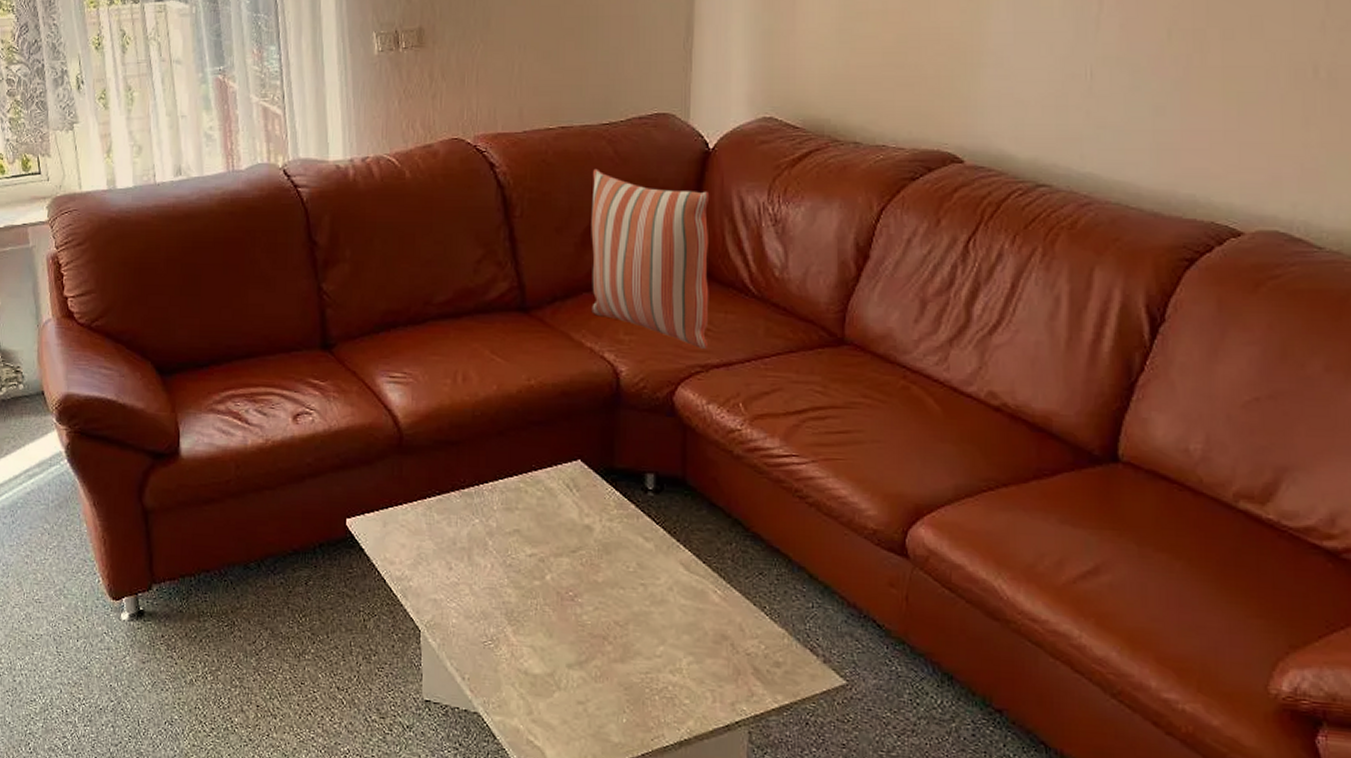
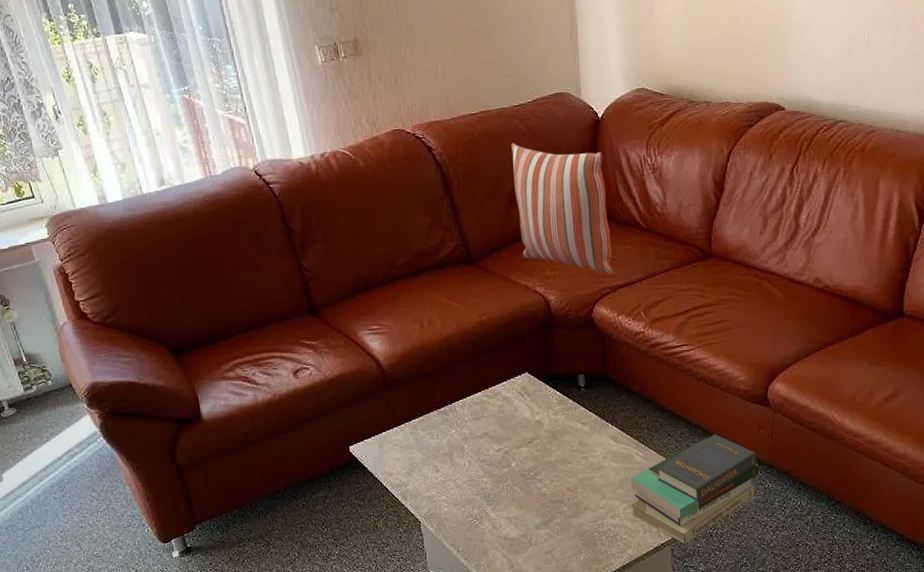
books: none [699,582,885,729] -> present [630,433,759,545]

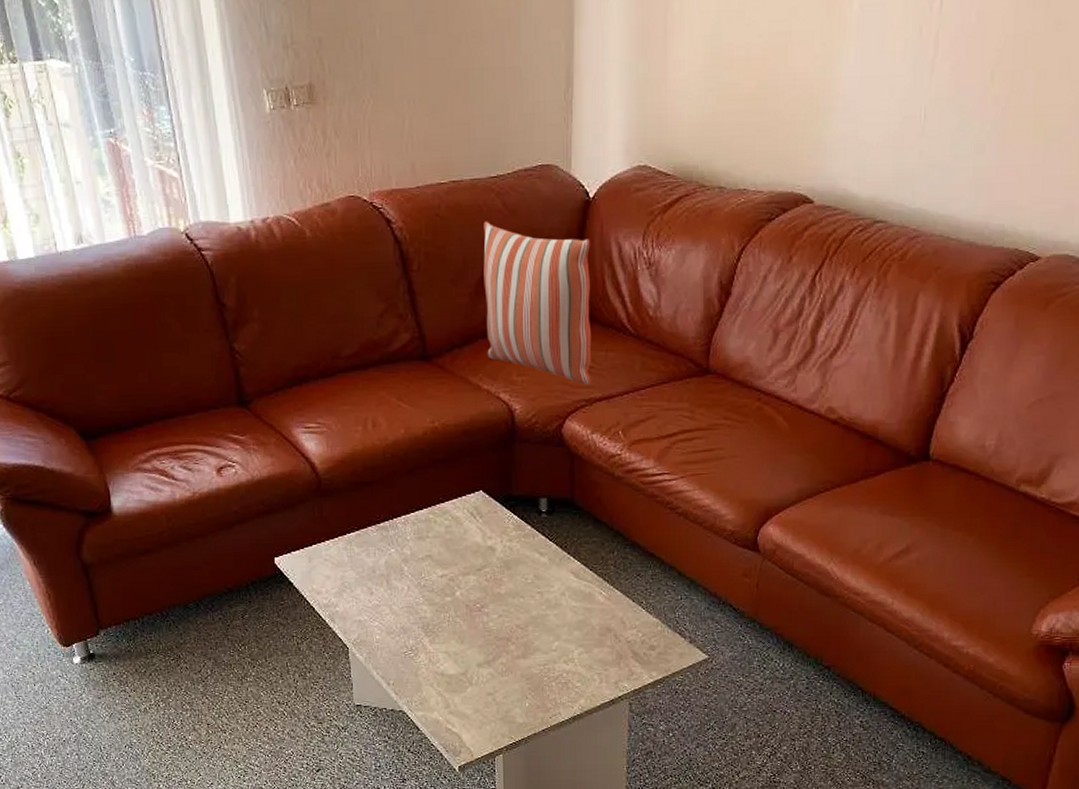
books: present [630,433,759,545] -> none [588,578,739,700]

